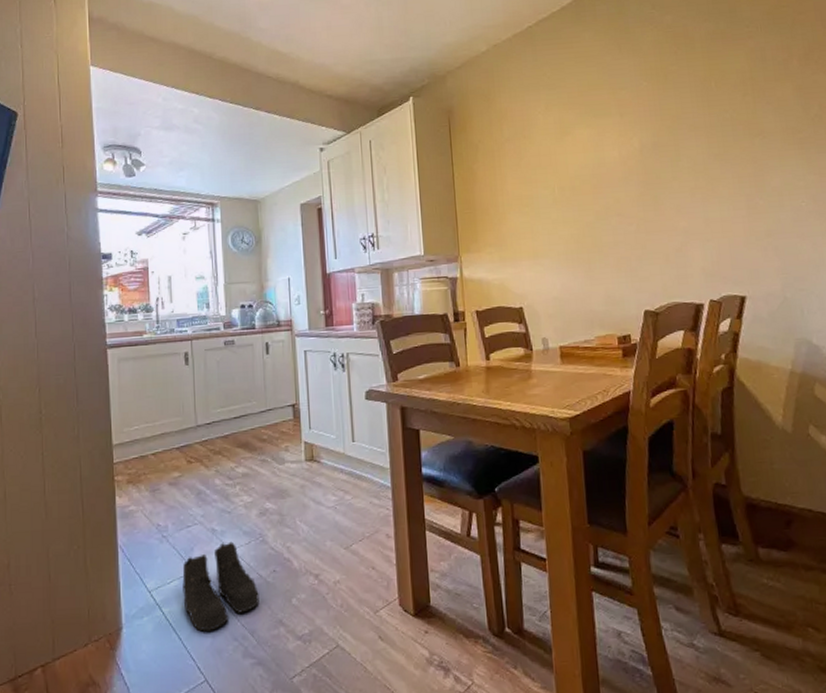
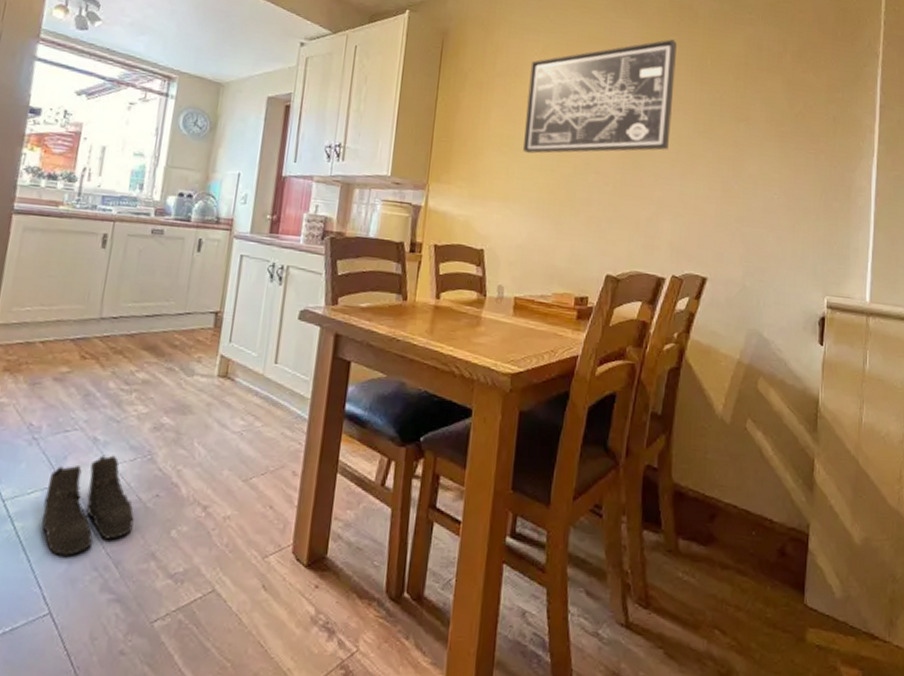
wall art: none [536,70,686,209] -> present [523,39,677,154]

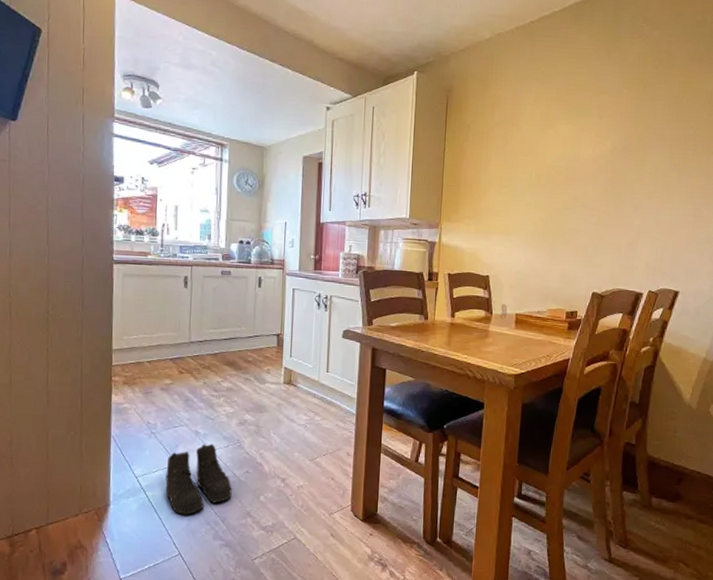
wall art: present [523,39,677,154] -> none [520,82,655,193]

